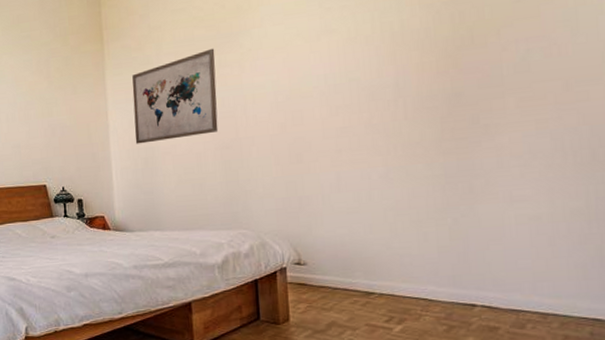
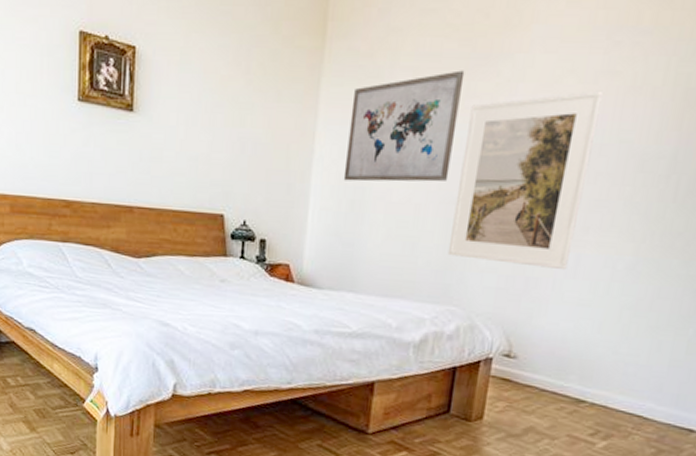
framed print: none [225,45,331,190] -> present [447,90,605,271]

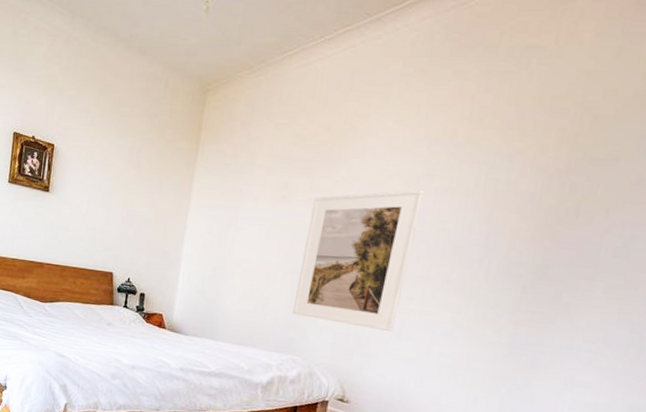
wall art: present [343,70,465,182] -> none [209,170,310,256]

